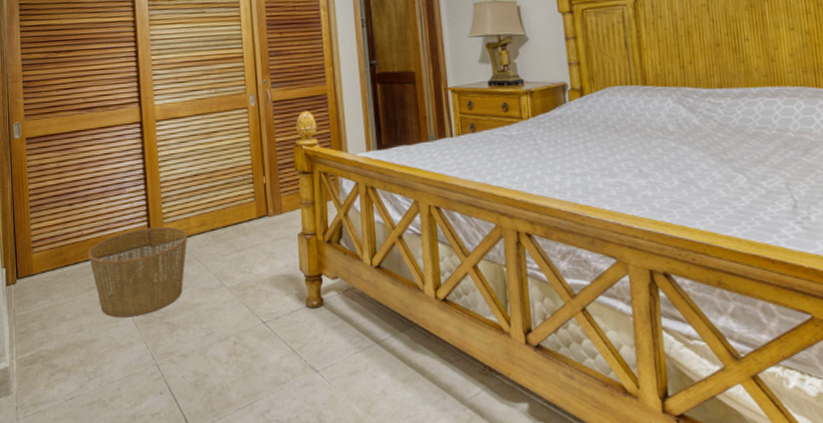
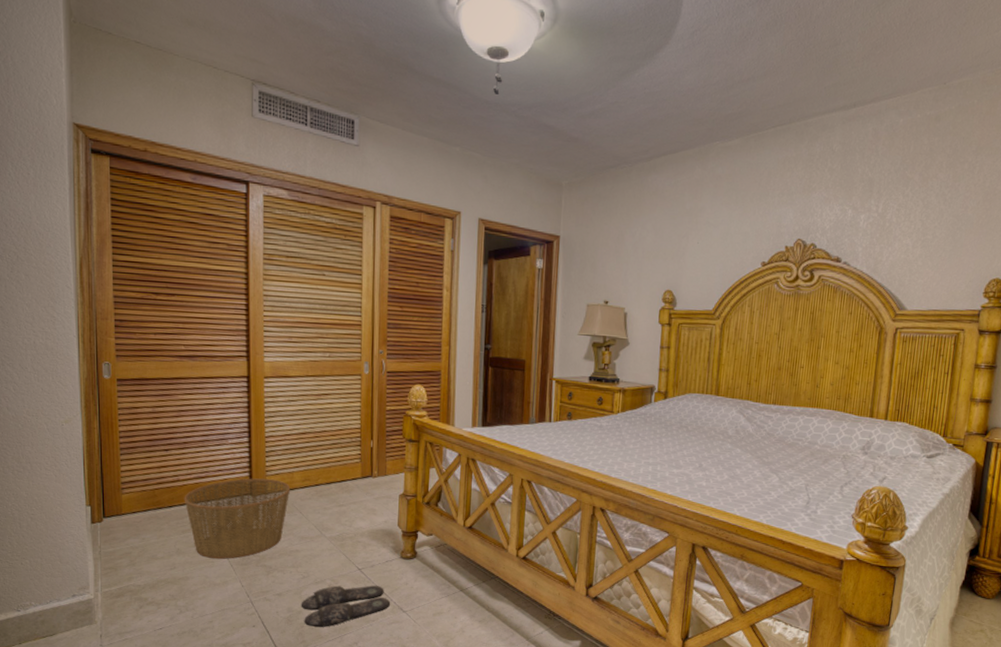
slippers: none [206,341,300,393] -> present [301,585,390,627]

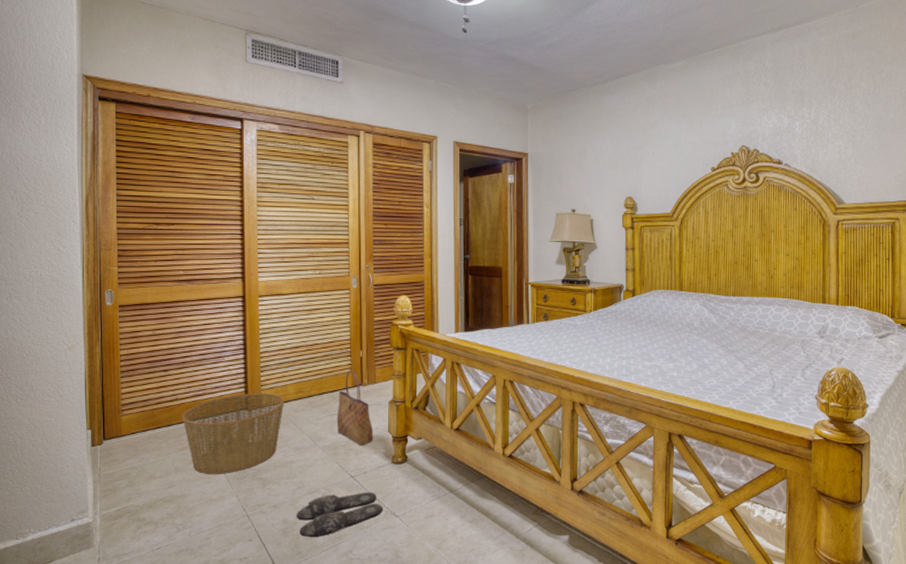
tote bag: none [344,461,383,539] -> present [336,371,374,446]

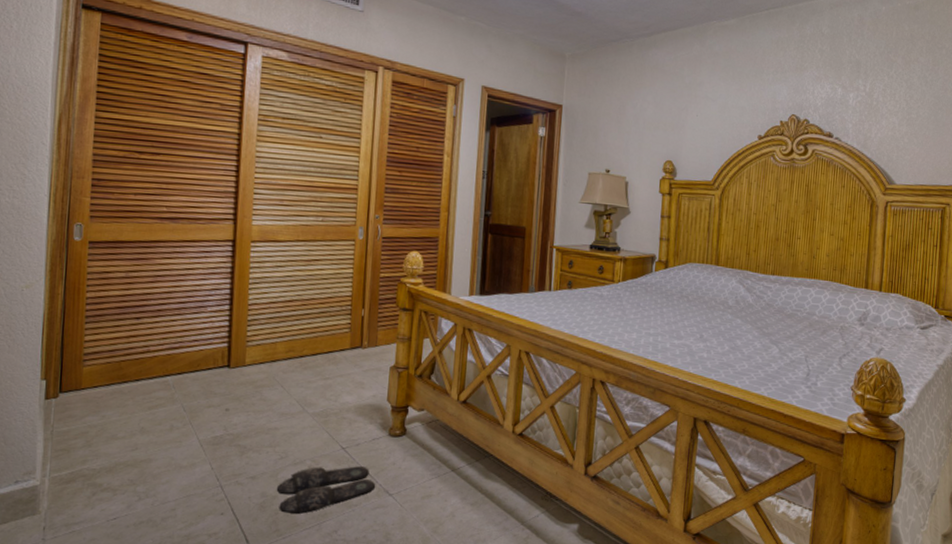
basket: present [182,393,285,474] -> none [153,349,273,438]
tote bag: present [336,371,374,446] -> none [329,330,371,415]

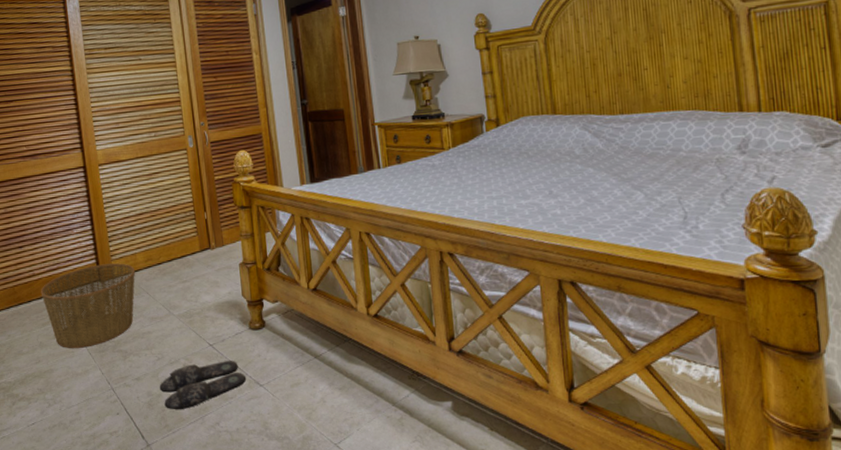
basket: none [153,349,273,438] -> present [40,263,136,348]

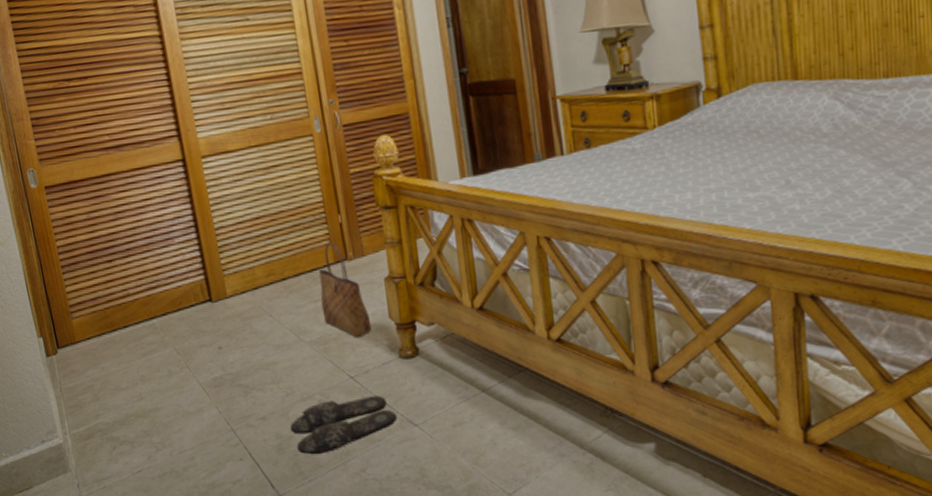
basket: present [40,263,136,348] -> none [138,279,255,383]
tote bag: none [188,234,228,313] -> present [319,242,372,338]

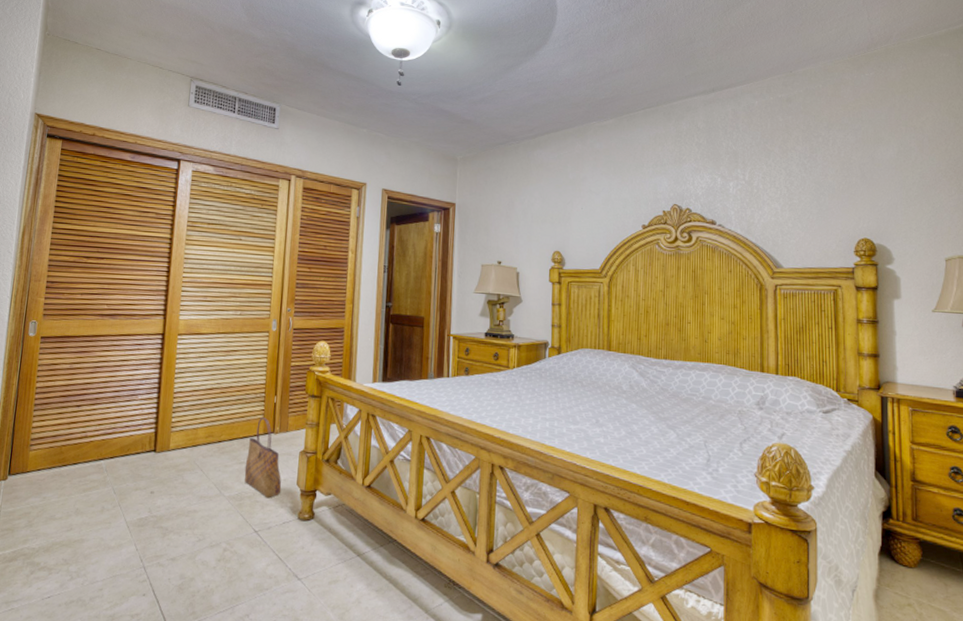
slippers: present [290,396,396,454] -> none [194,549,285,596]

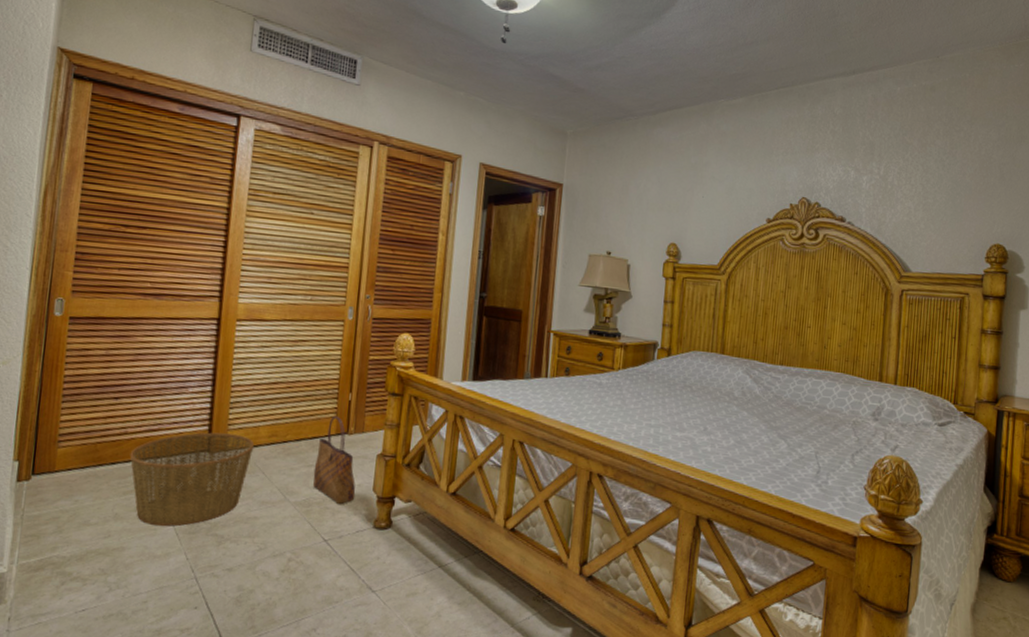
basket: none [89,434,194,520] -> present [129,432,255,526]

